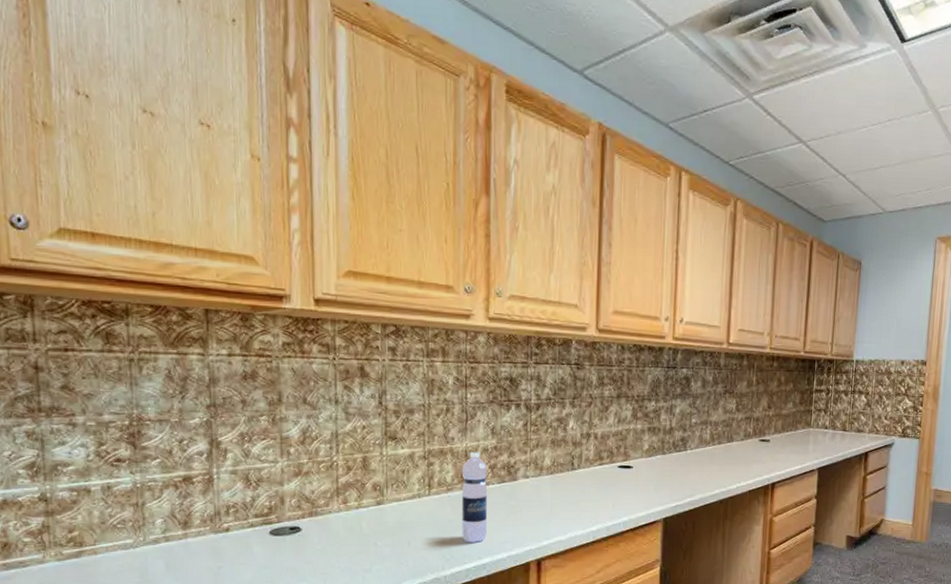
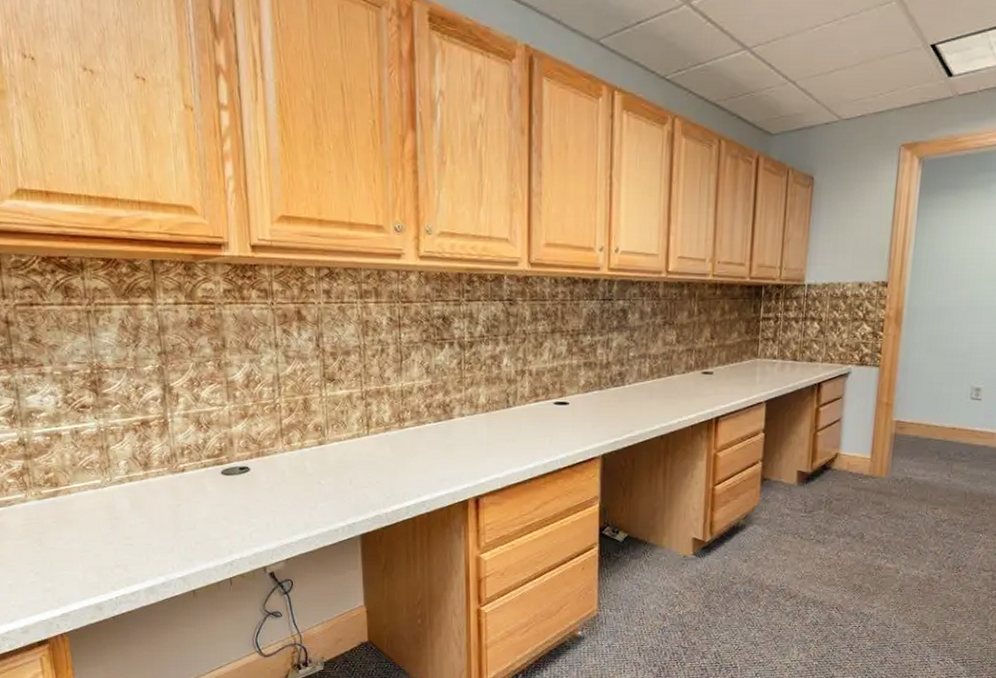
water bottle: present [461,452,488,543] -> none [399,391,426,481]

